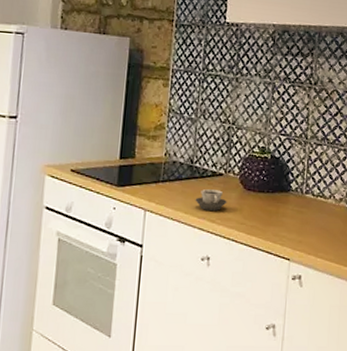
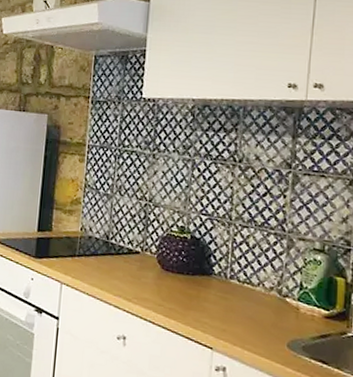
cup: present [195,189,227,211] -> none [110,266,144,290]

